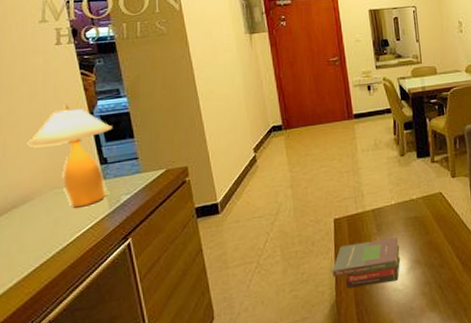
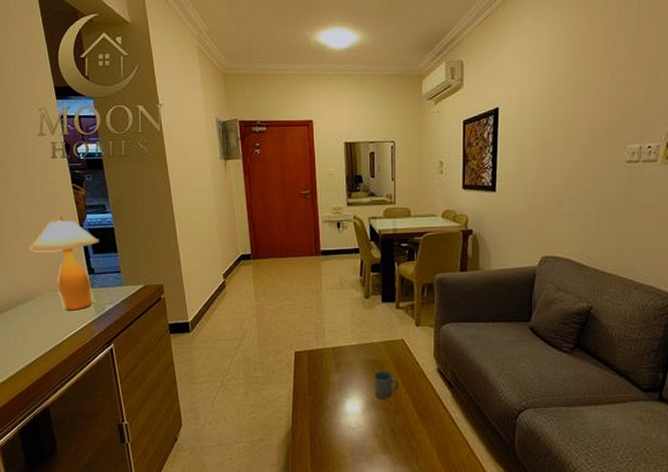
books: present [332,237,401,288] -> none [290,377,357,419]
mug: none [415,225,442,256] -> present [373,370,399,400]

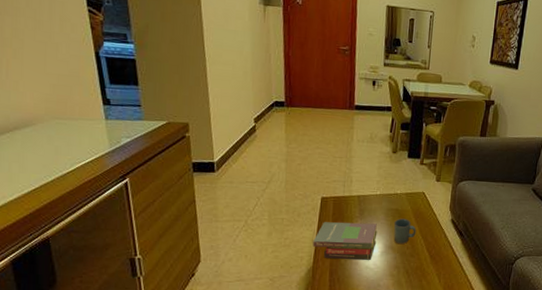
table lamp: present [30,214,99,311] -> none [32,37,118,141]
books: none [290,377,357,419] -> present [313,222,378,260]

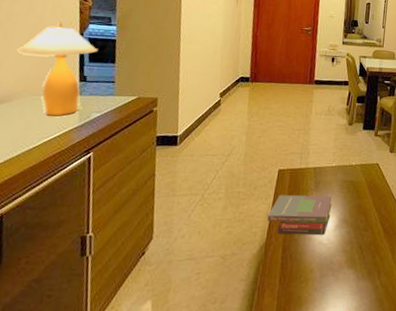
table lamp: none [32,37,118,141] -> present [18,20,98,116]
mug: present [393,218,416,245] -> none [347,190,370,218]

